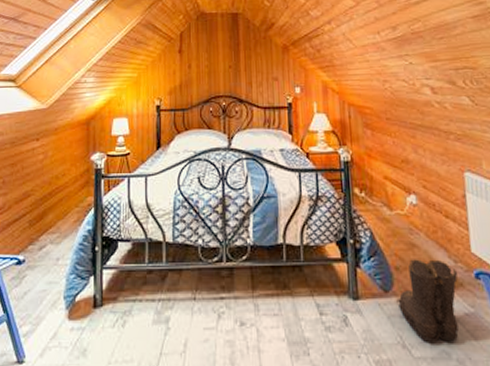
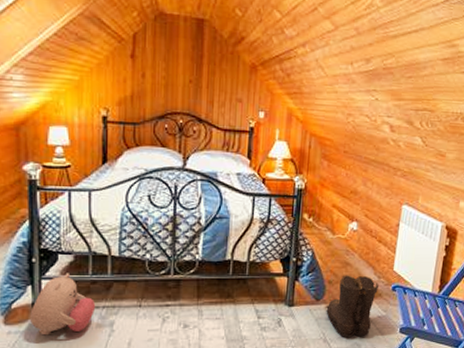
plush toy: none [91,261,152,333] -> present [30,272,96,336]

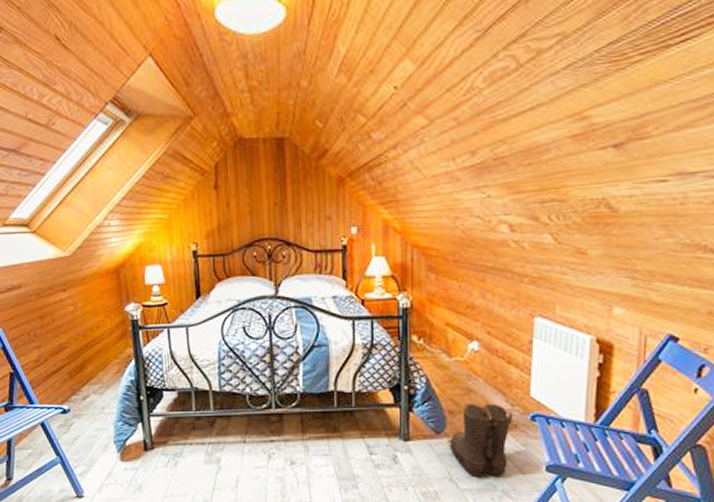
plush toy: present [30,272,96,336] -> none [142,409,202,472]

